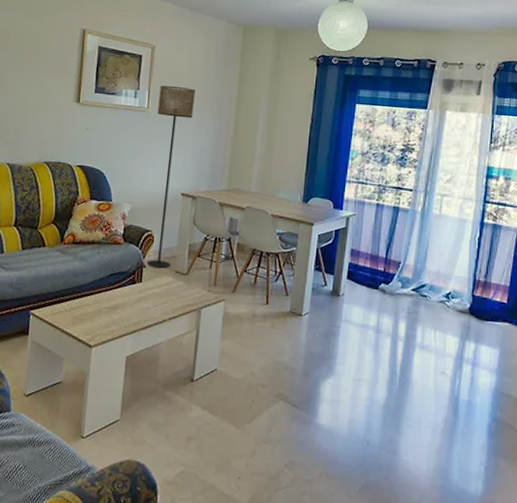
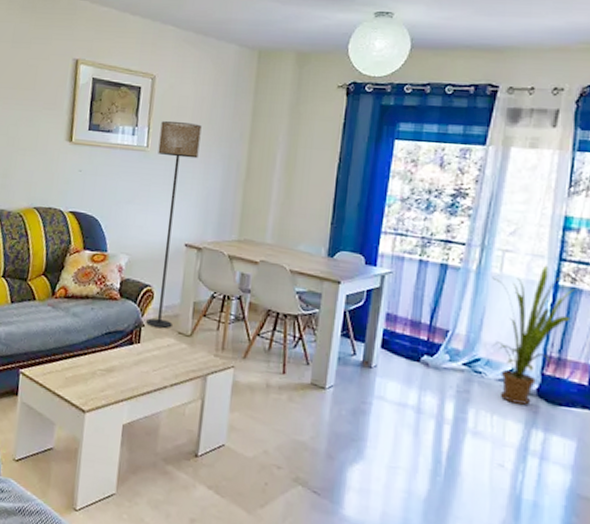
house plant: none [434,206,495,321] -> present [492,265,574,405]

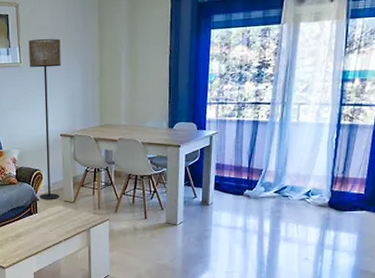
house plant: present [492,265,574,405] -> none [292,110,352,214]

